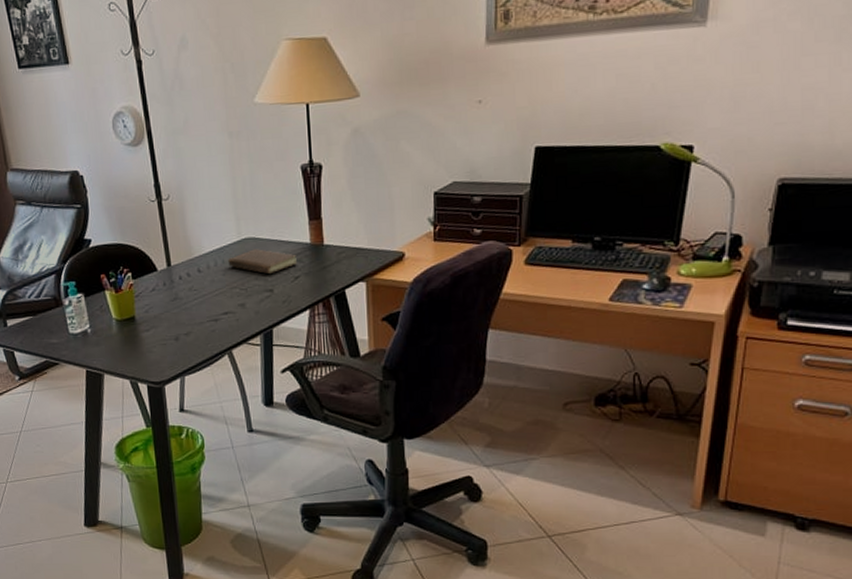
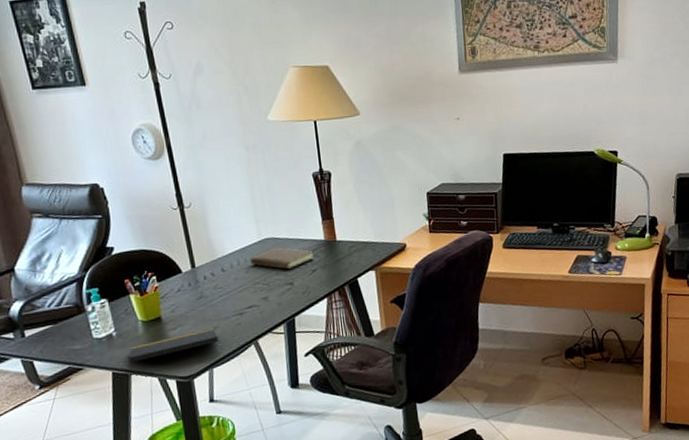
notepad: none [102,333,195,362] -> present [128,328,222,363]

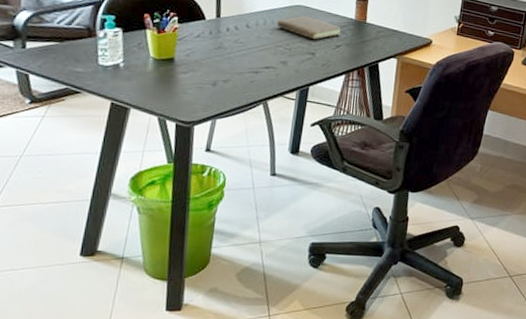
notepad: present [128,328,222,363] -> none [131,80,230,103]

